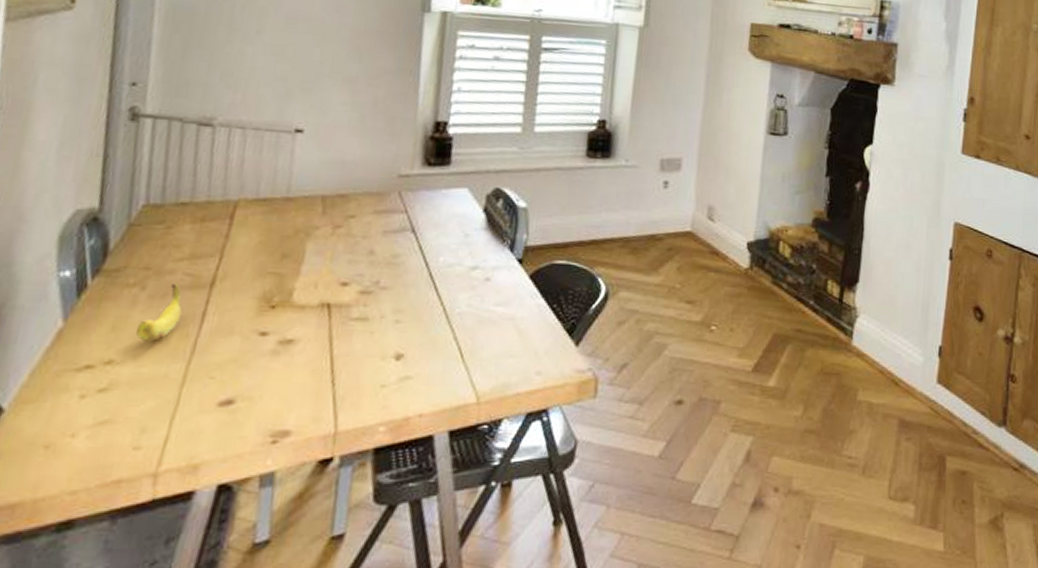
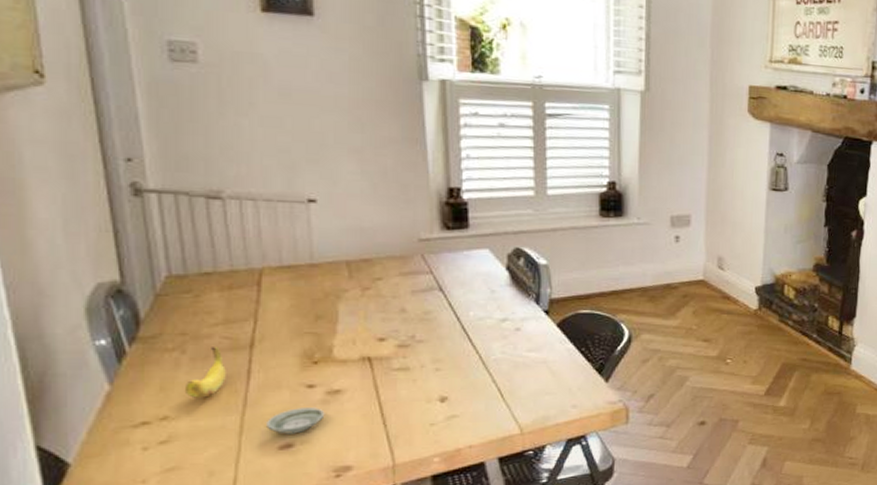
saucer: none [210,358,273,389] -> present [266,408,325,434]

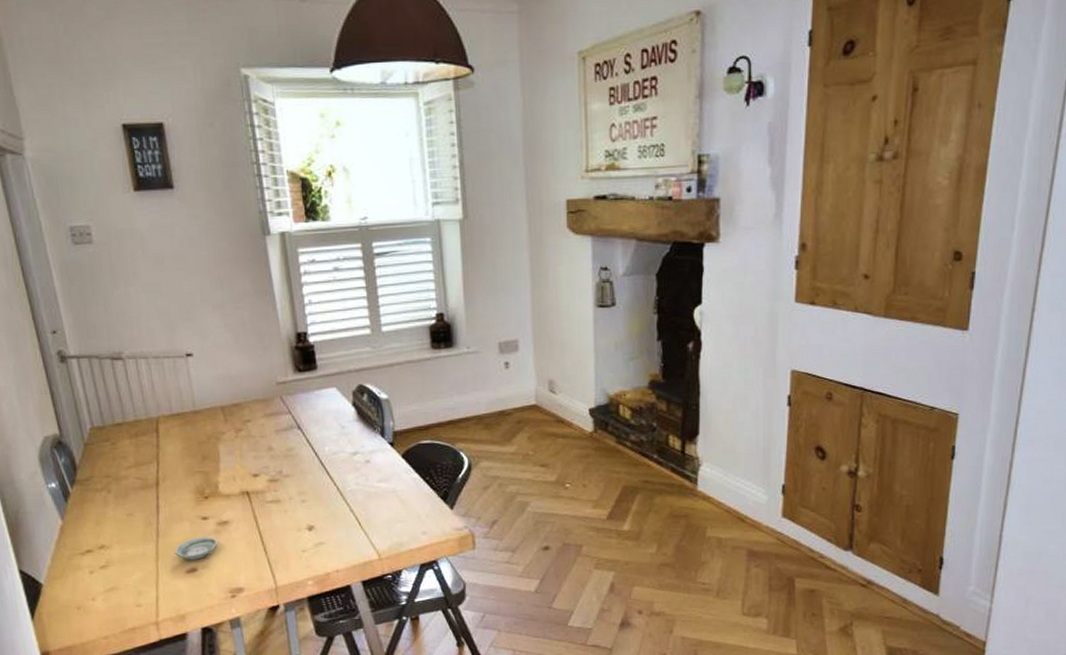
banana: present [186,347,226,398] -> none [113,486,142,530]

